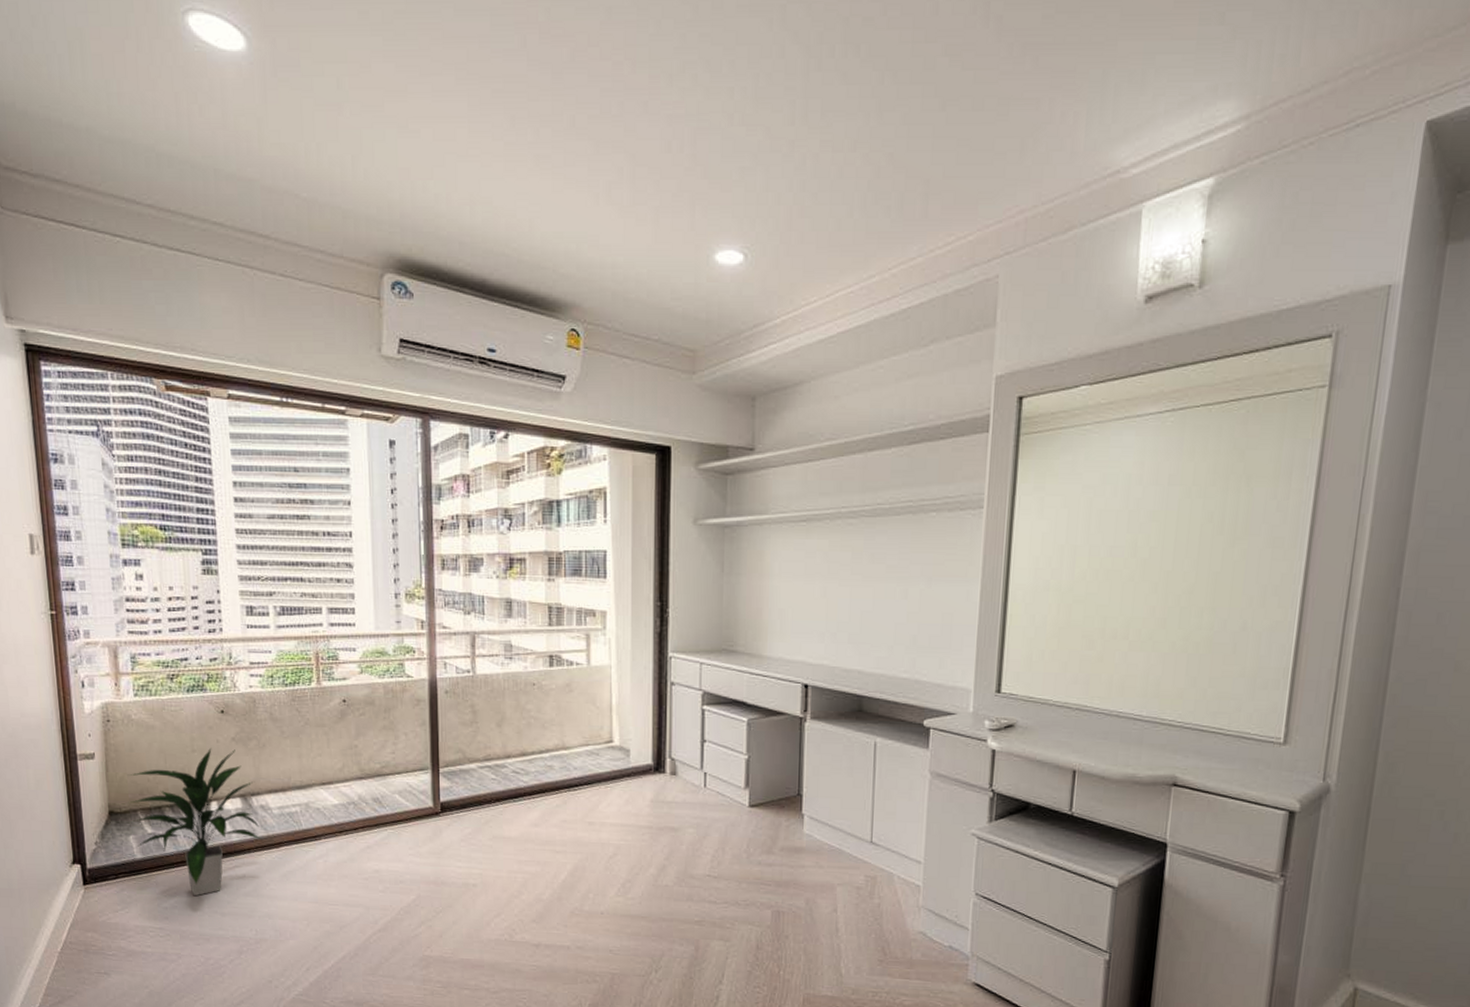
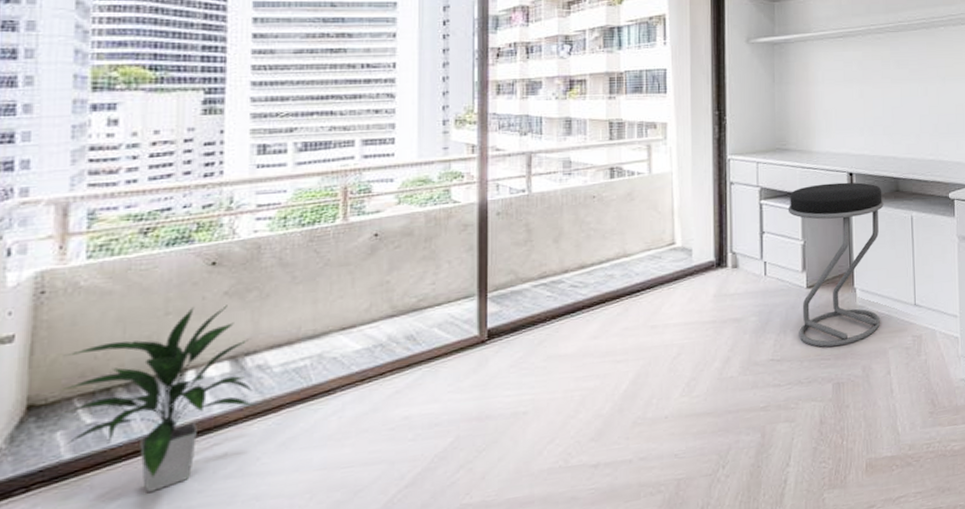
stool: none [732,694,843,873] -> present [787,182,884,347]

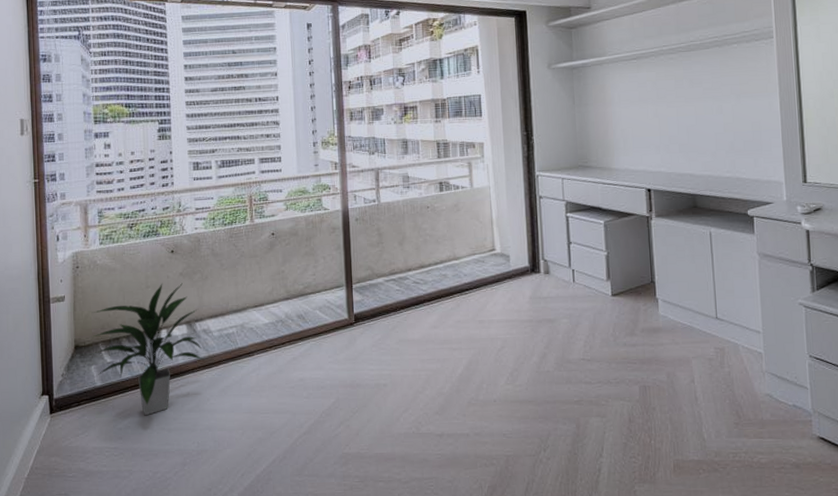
stool: present [787,182,884,347] -> none [591,198,682,352]

